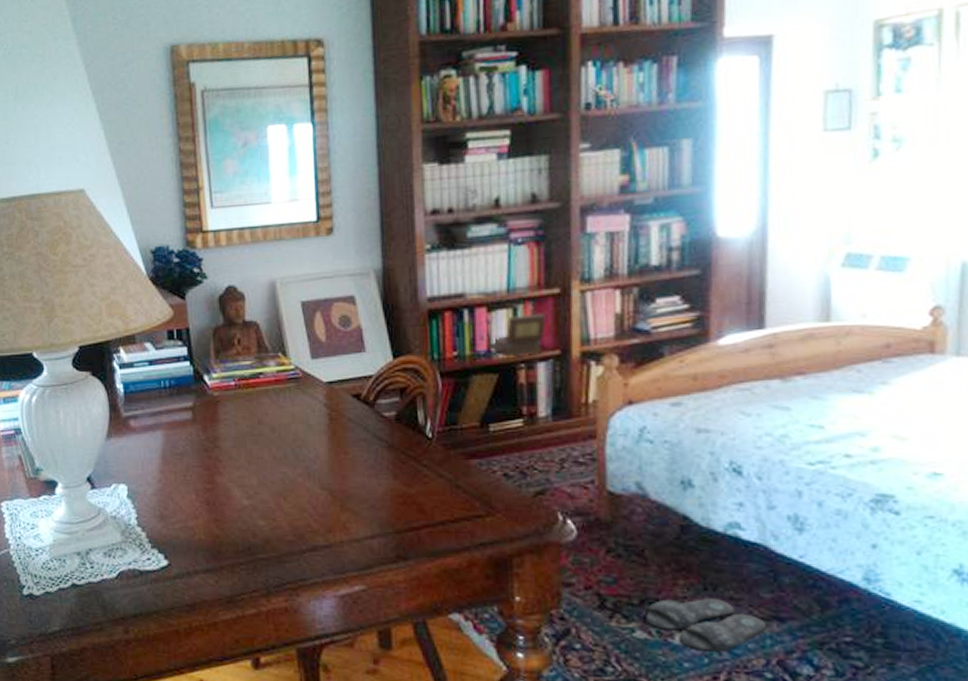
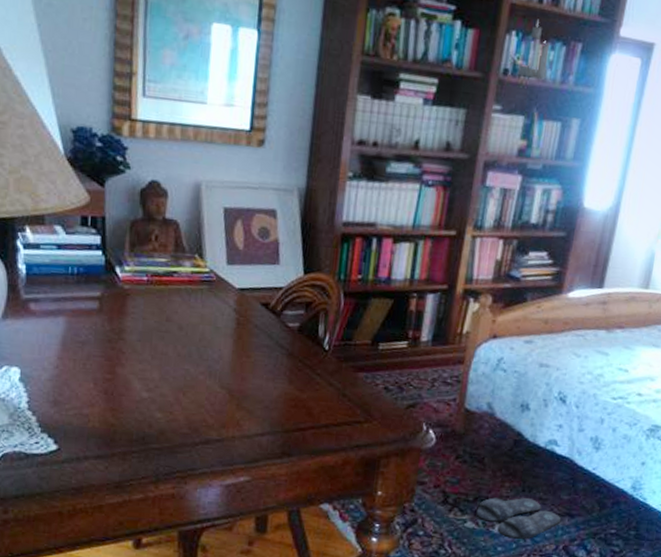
decorative box: present [486,313,546,358] -> none [387,249,441,288]
candle: none [602,44,638,107] -> present [517,20,550,80]

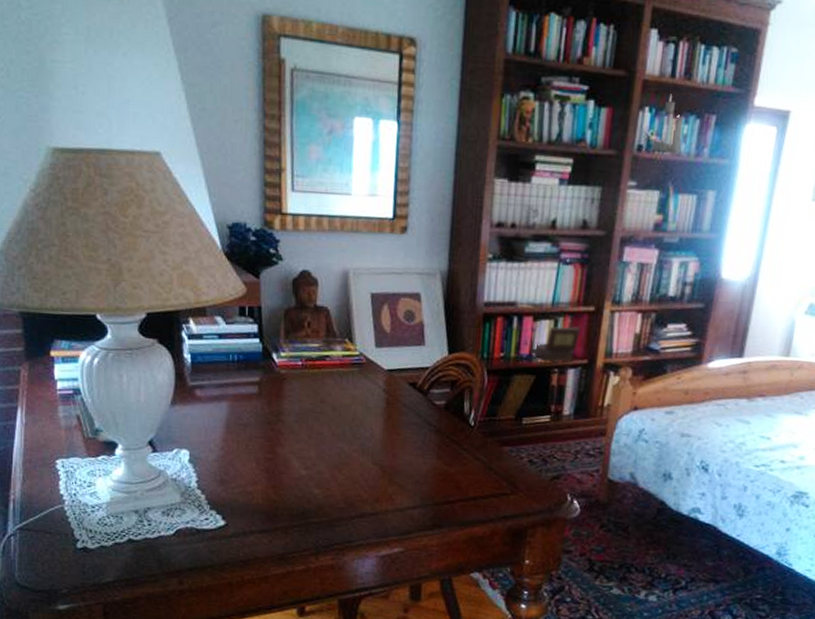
decorative box: none [387,249,441,288] -> present [528,326,581,363]
slippers: present [476,497,561,539] -> none [622,564,707,605]

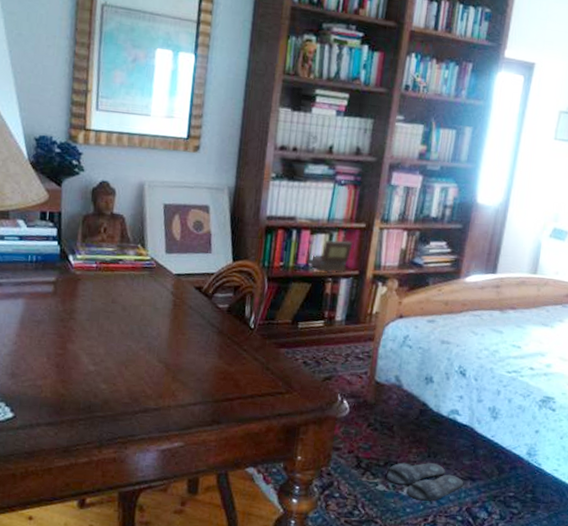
slippers: none [622,564,707,605] -> present [386,462,464,501]
candle: present [651,95,683,153] -> none [417,44,445,94]

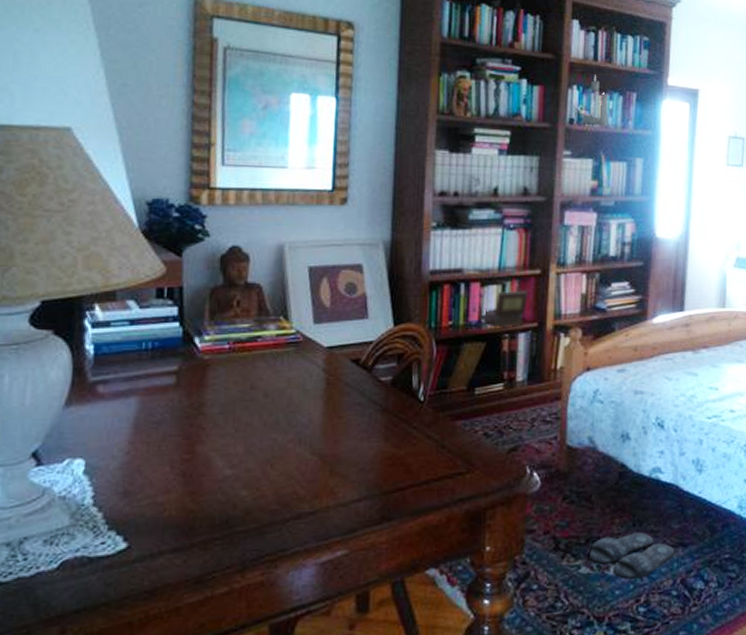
candle: none [417,44,445,94] -> present [582,75,608,126]

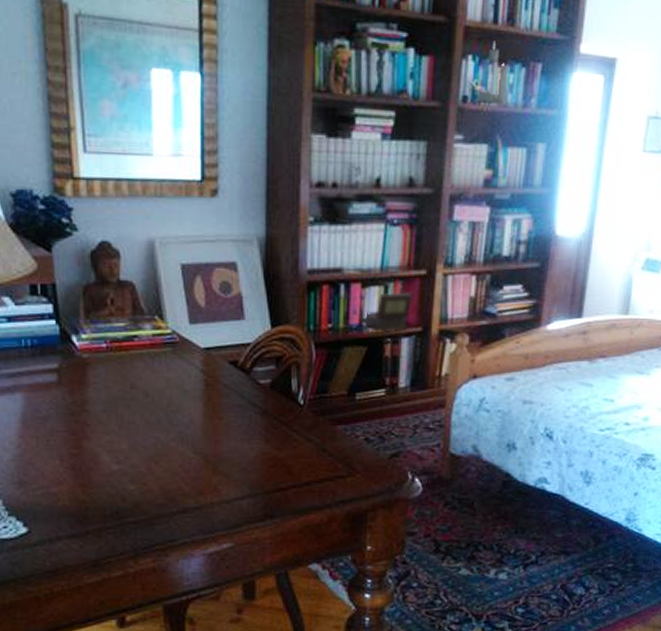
slippers: present [589,533,675,579] -> none [470,540,557,582]

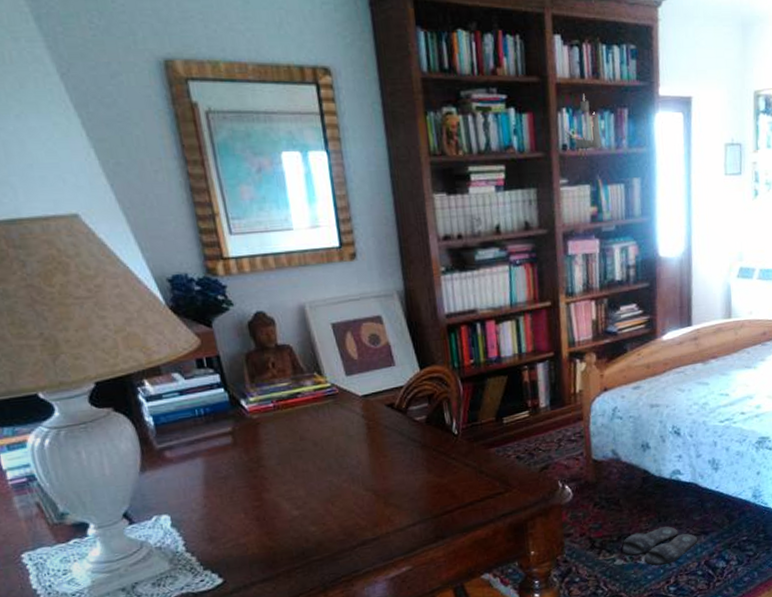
decorative box: present [358,292,413,332] -> none [496,323,542,362]
slippers: none [470,540,557,582] -> present [622,526,698,565]

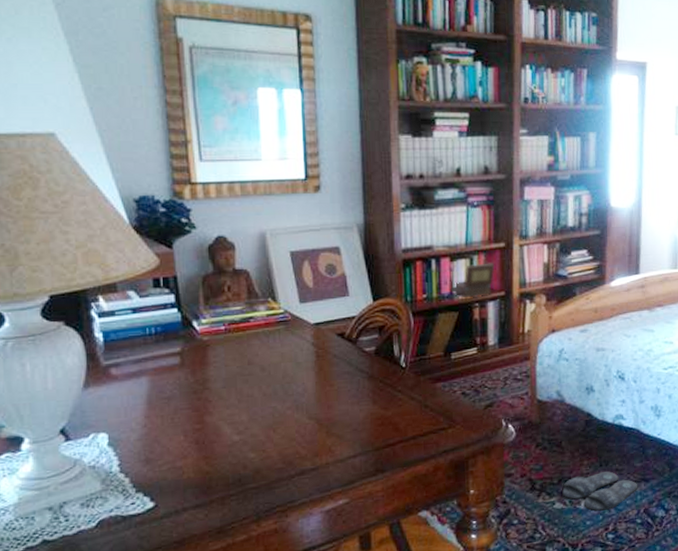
decorative box: none [496,323,542,362] -> present [449,262,495,299]
candle: present [575,95,602,149] -> none [536,54,561,103]

